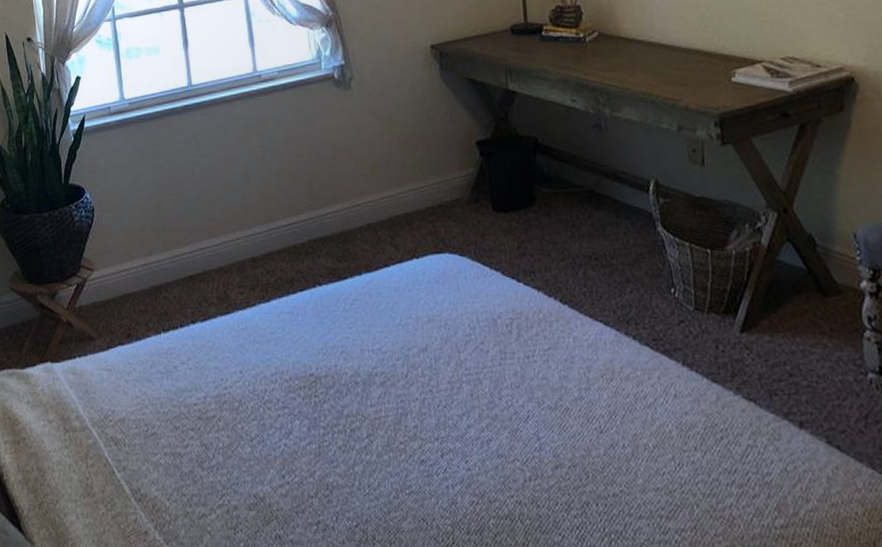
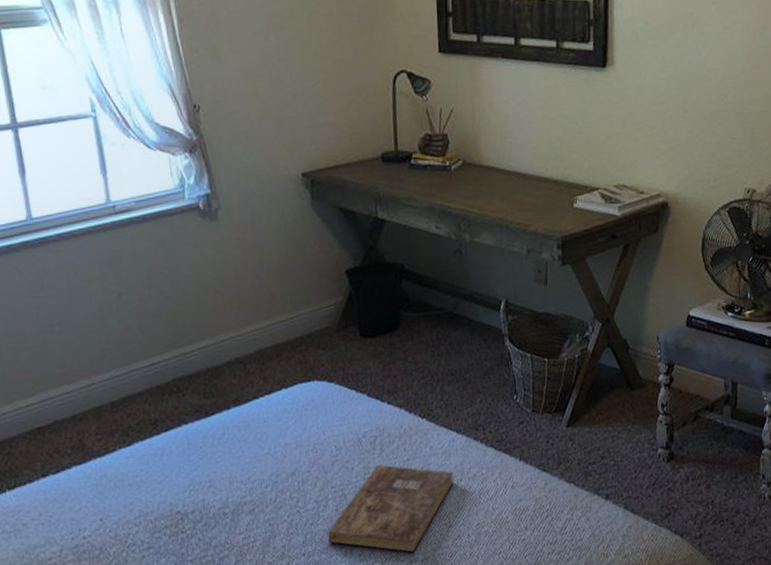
bible: none [462,351,603,455] -> present [327,465,454,552]

